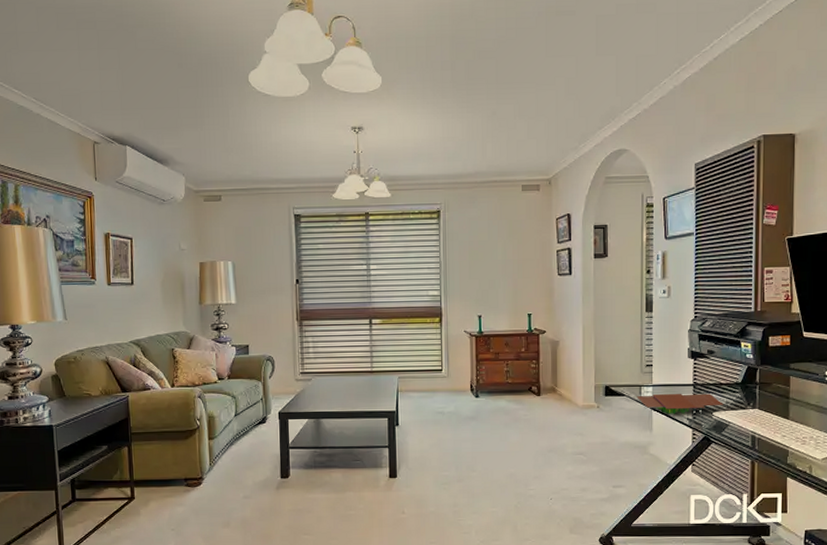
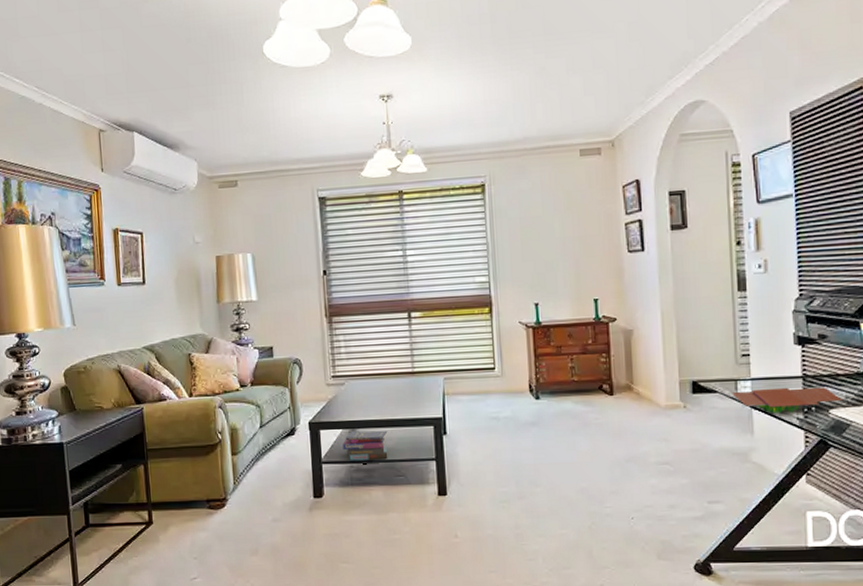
books: none [308,421,348,447] -> present [342,430,388,461]

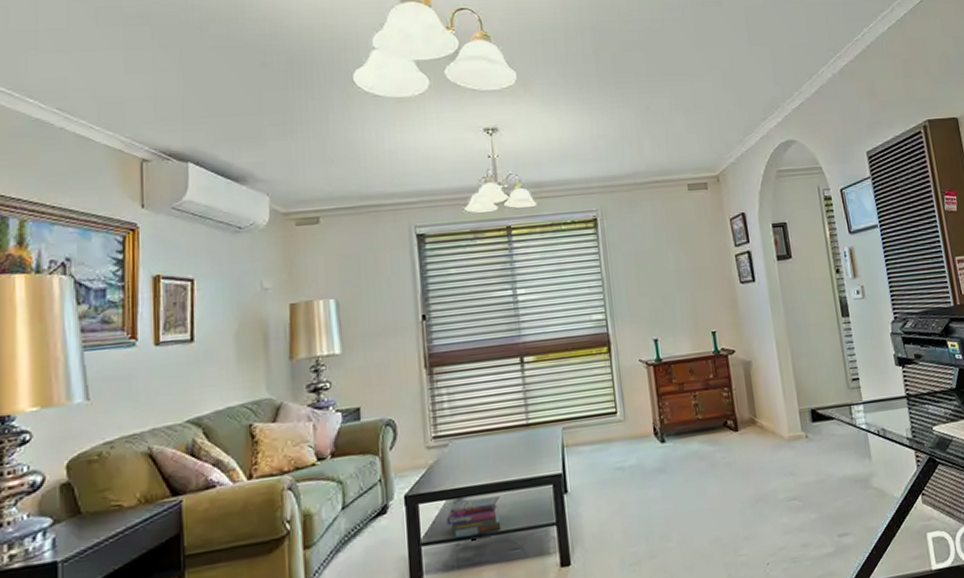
papers: present [732,387,844,414] -> none [848,405,944,436]

